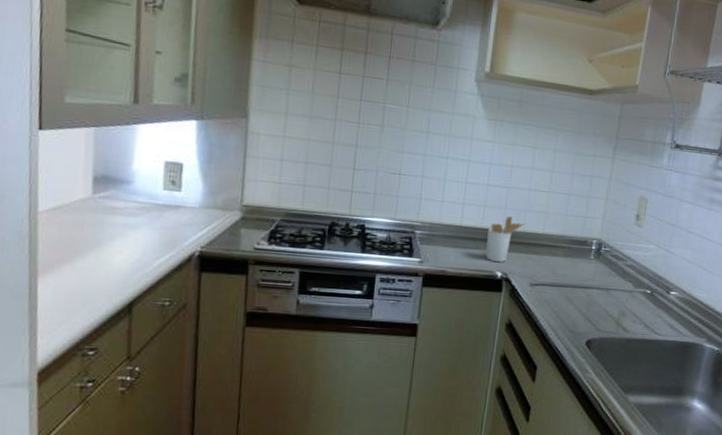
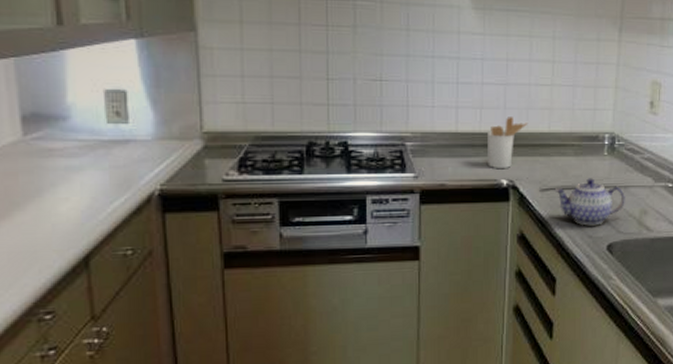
teapot: none [543,278,607,322] -> present [554,178,625,226]

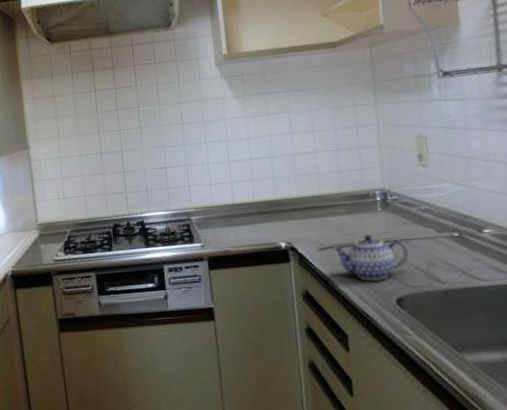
utensil holder: present [488,117,528,169] -> none [261,185,298,233]

